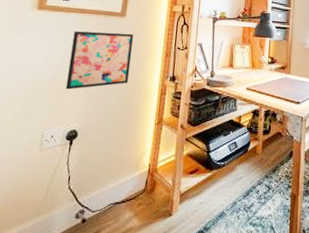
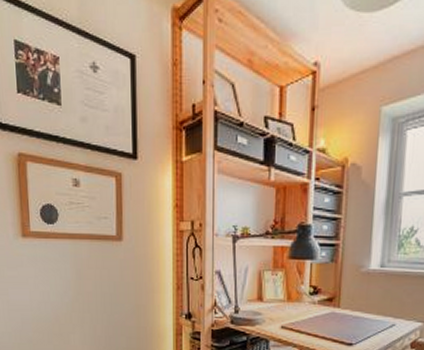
wall art: present [65,31,134,90] -> none [67,261,137,330]

